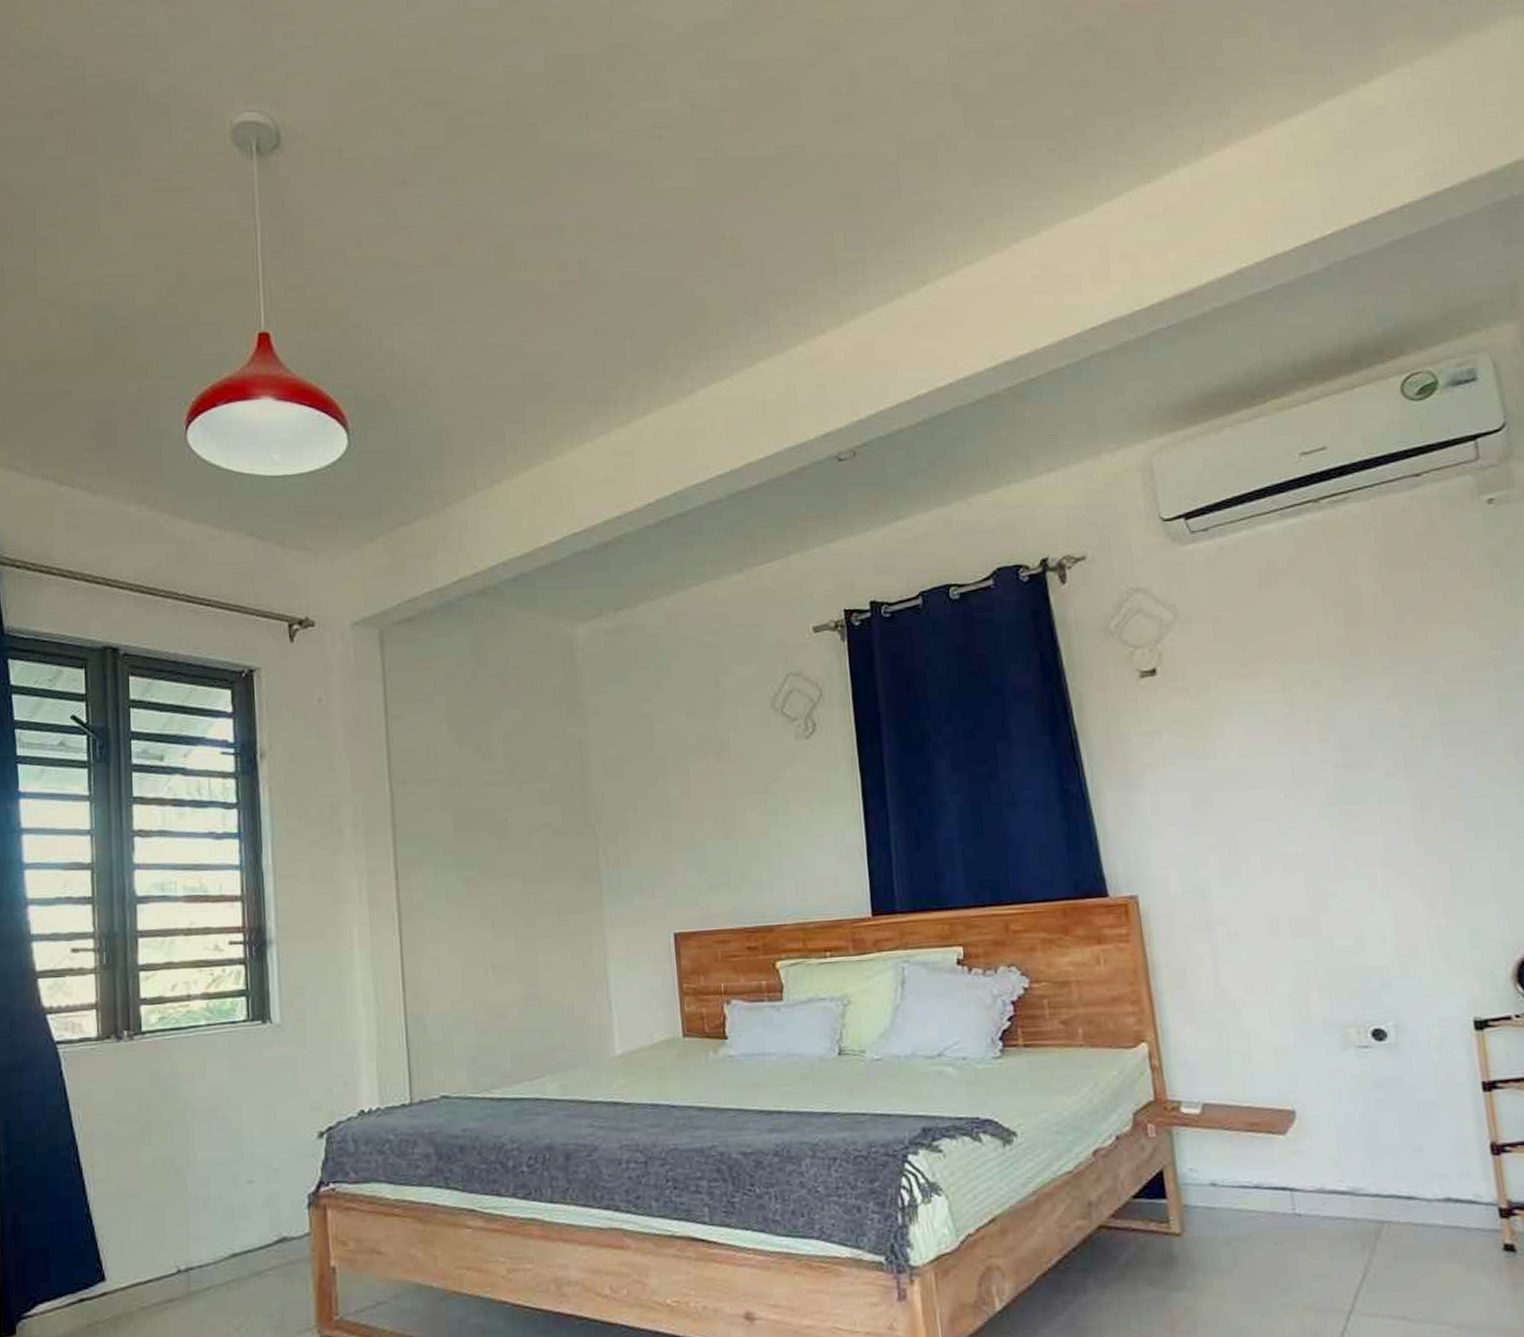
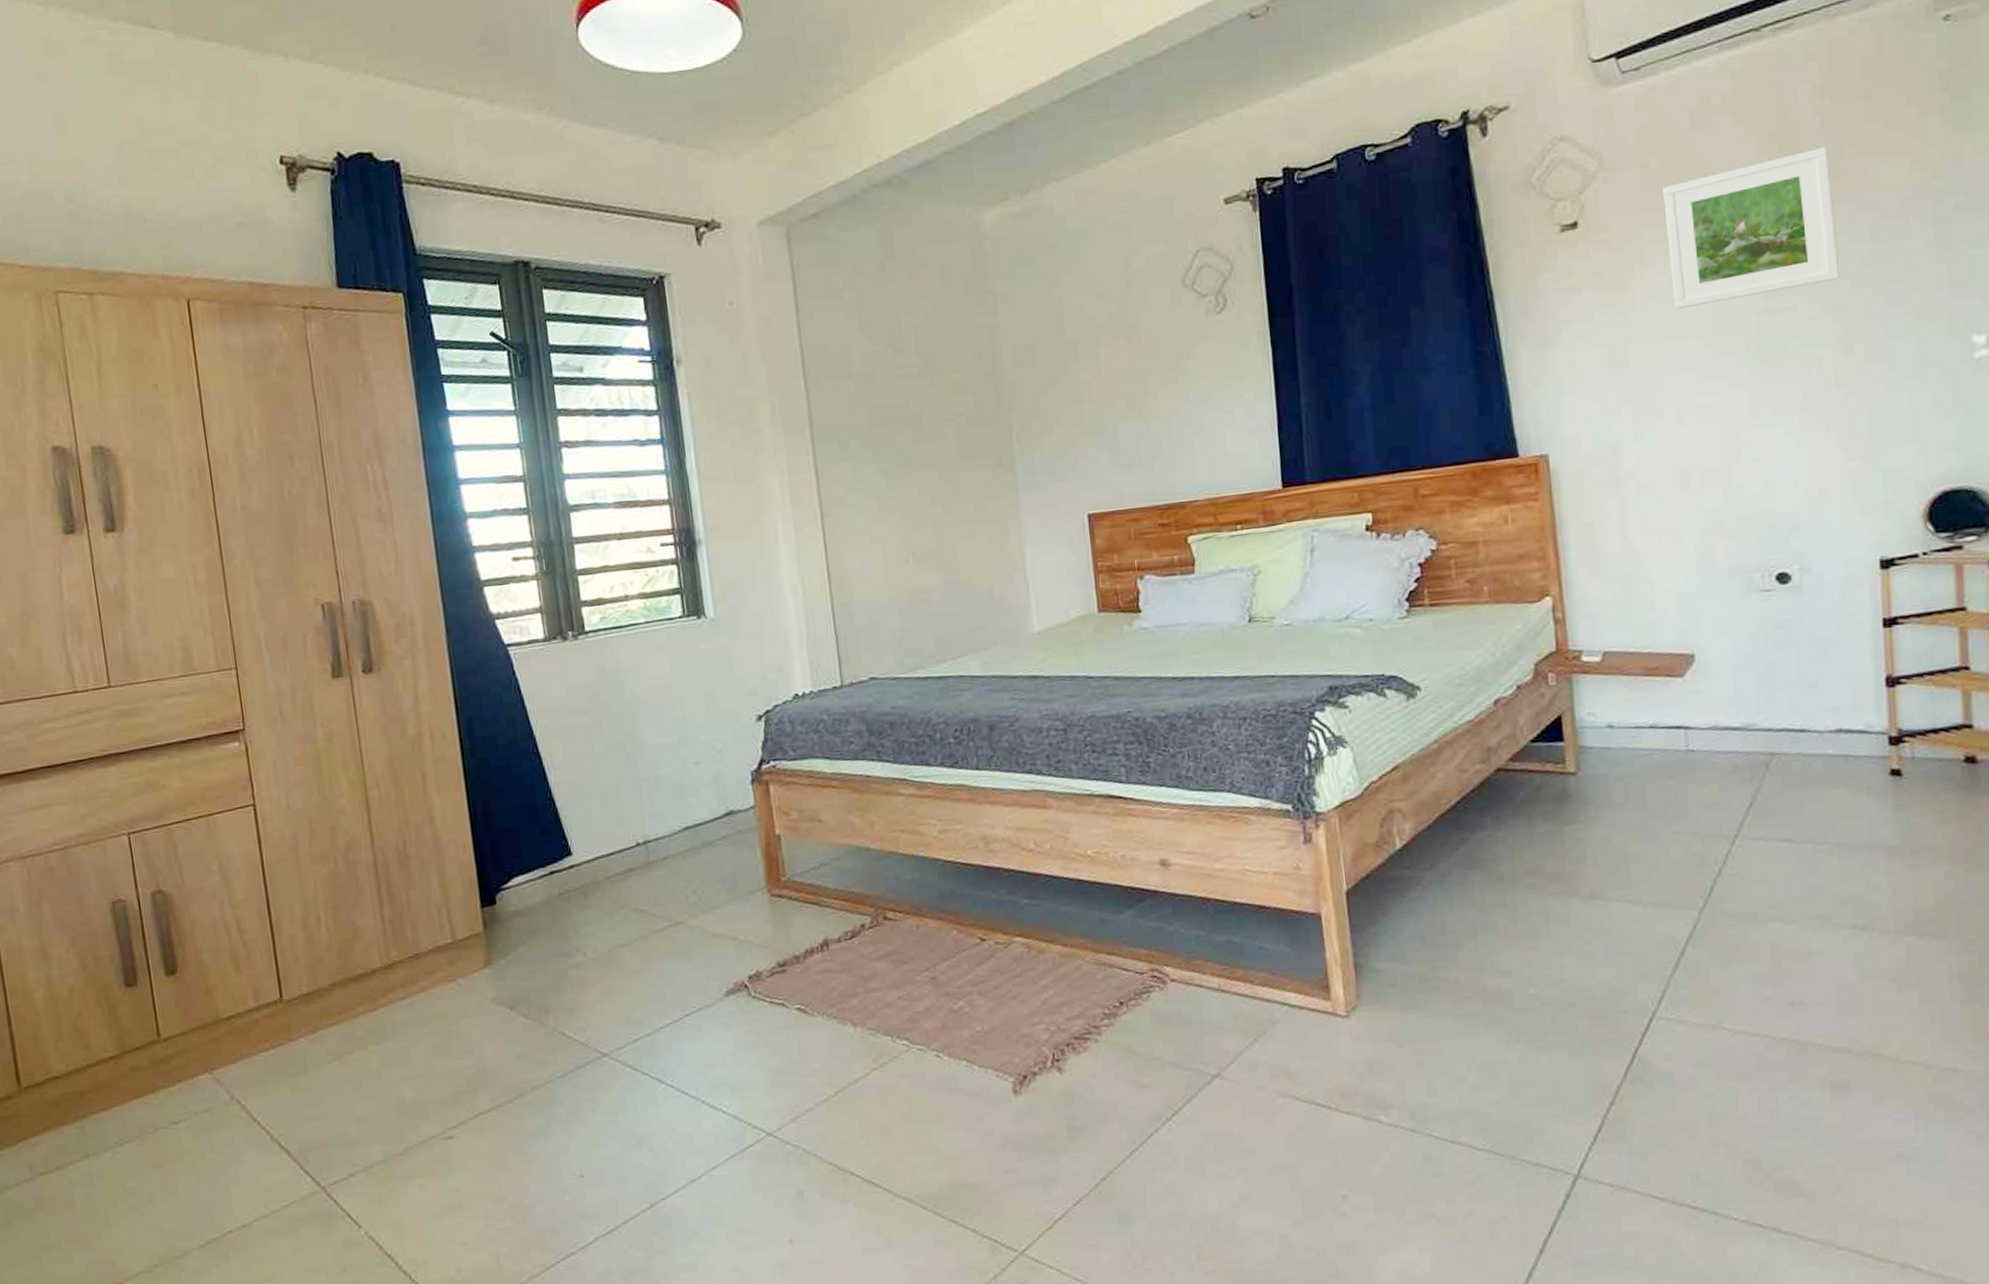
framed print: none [1236,612,1412,759] -> present [1663,146,1841,309]

